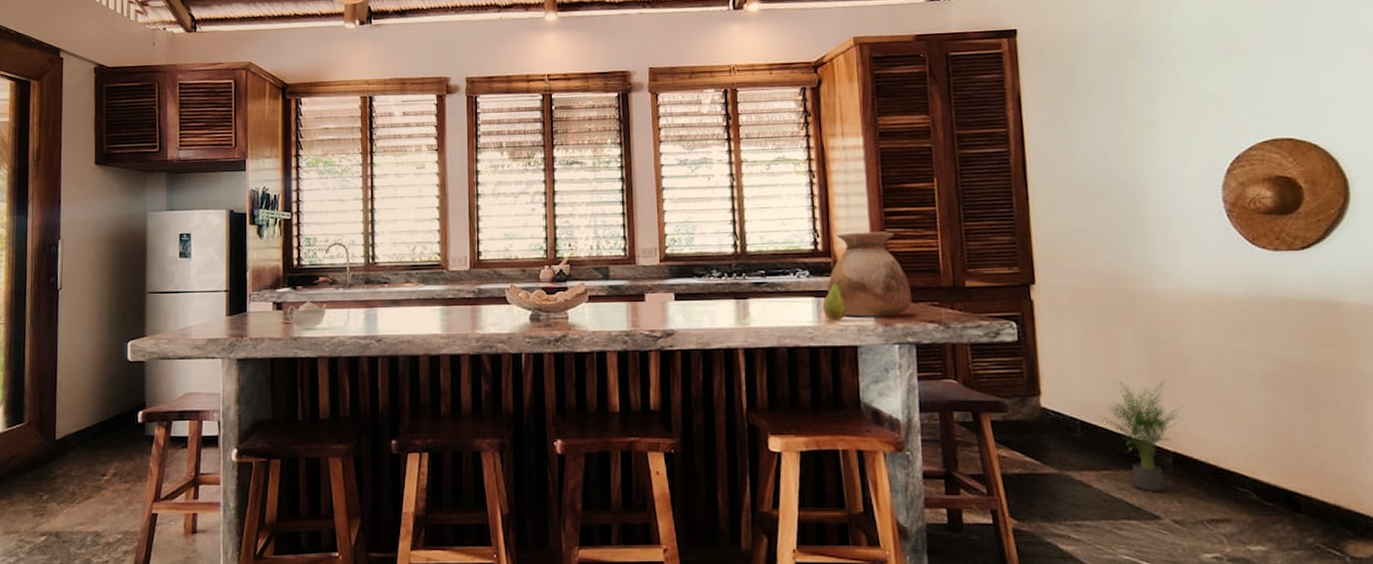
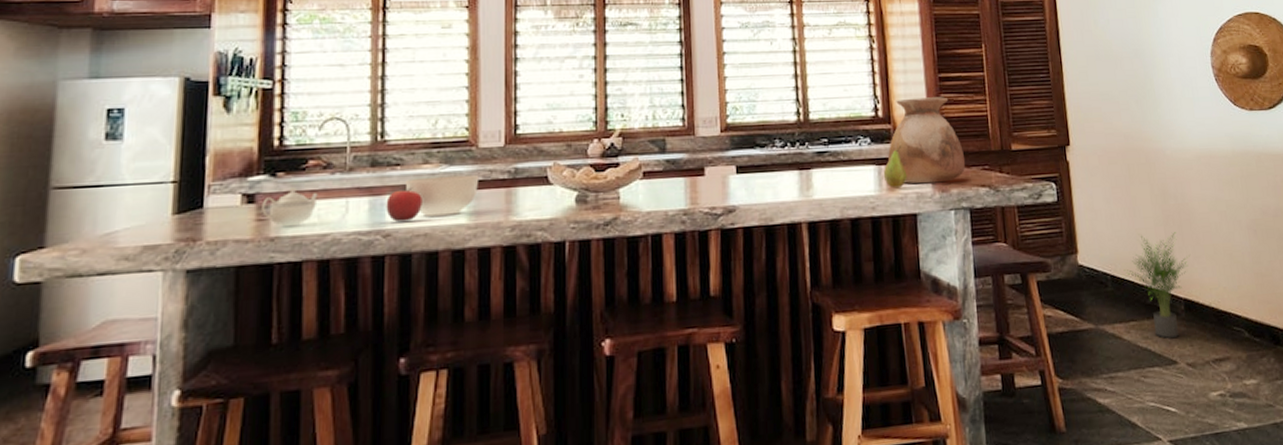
fruit: none [377,302,405,330] -> present [386,187,423,222]
bowl: none [391,293,450,327] -> present [405,174,480,217]

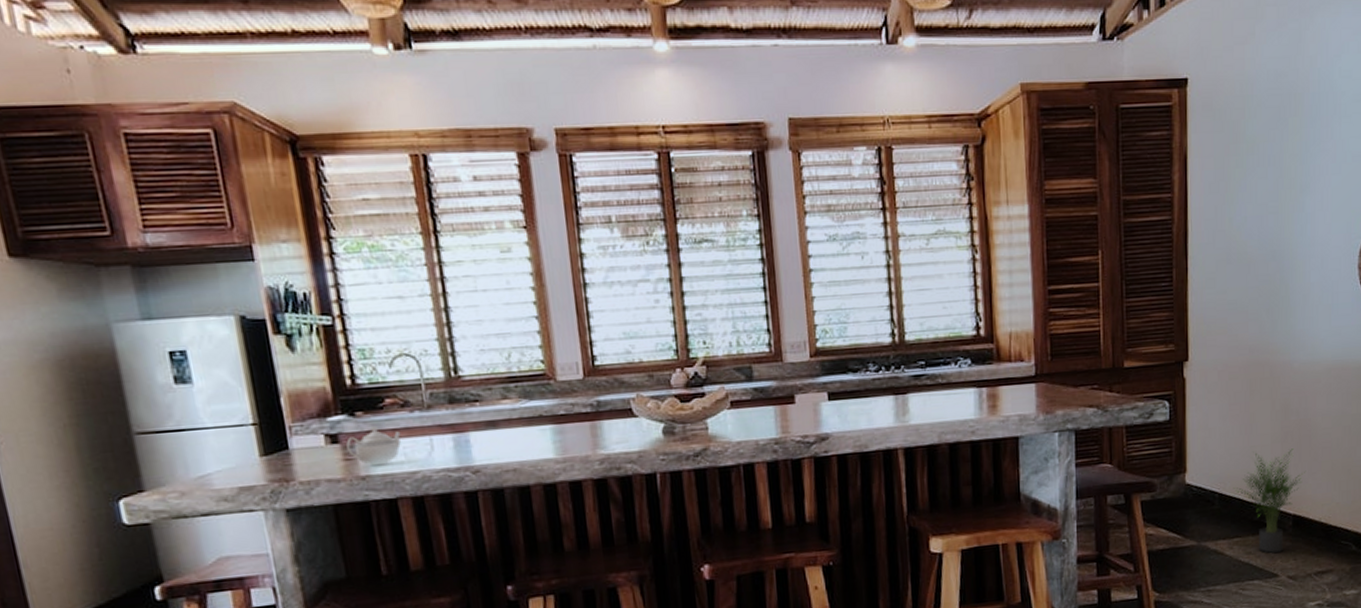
fruit: present [386,187,423,222] -> none [470,423,508,458]
bowl: present [405,174,480,217] -> none [486,409,562,452]
fruit: present [883,146,907,189] -> none [984,366,1010,412]
vase: present [887,97,966,184] -> none [989,312,1073,406]

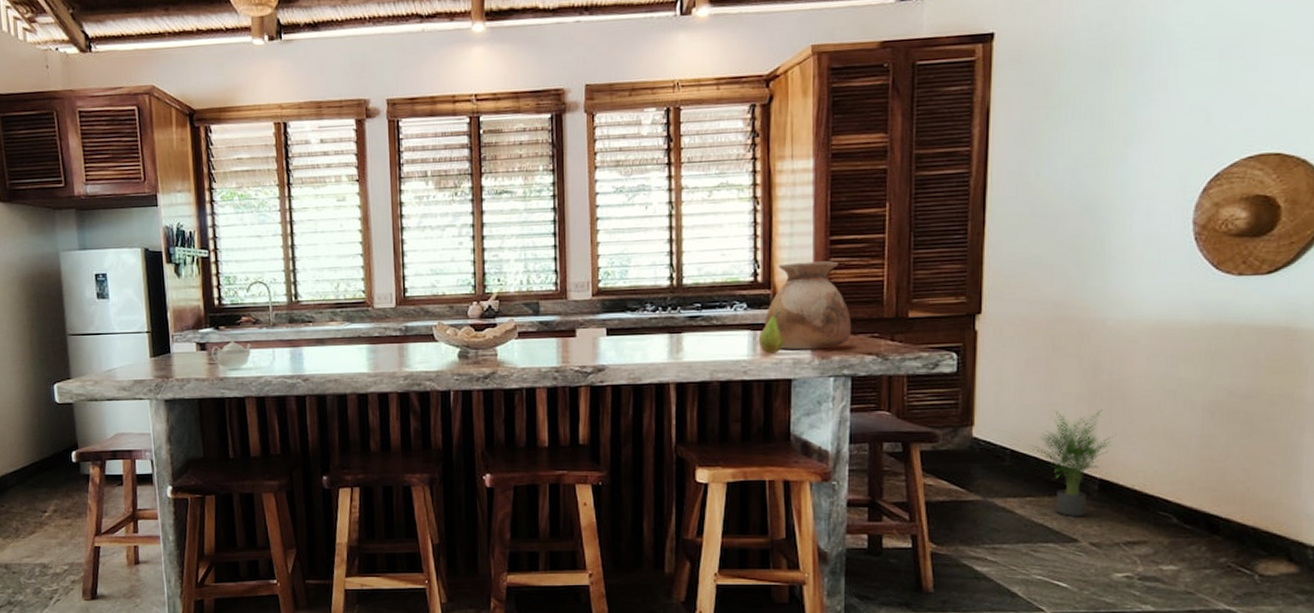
fruit: none [984,366,1010,412] -> present [758,311,784,354]
vase: none [989,312,1073,406] -> present [764,261,852,350]

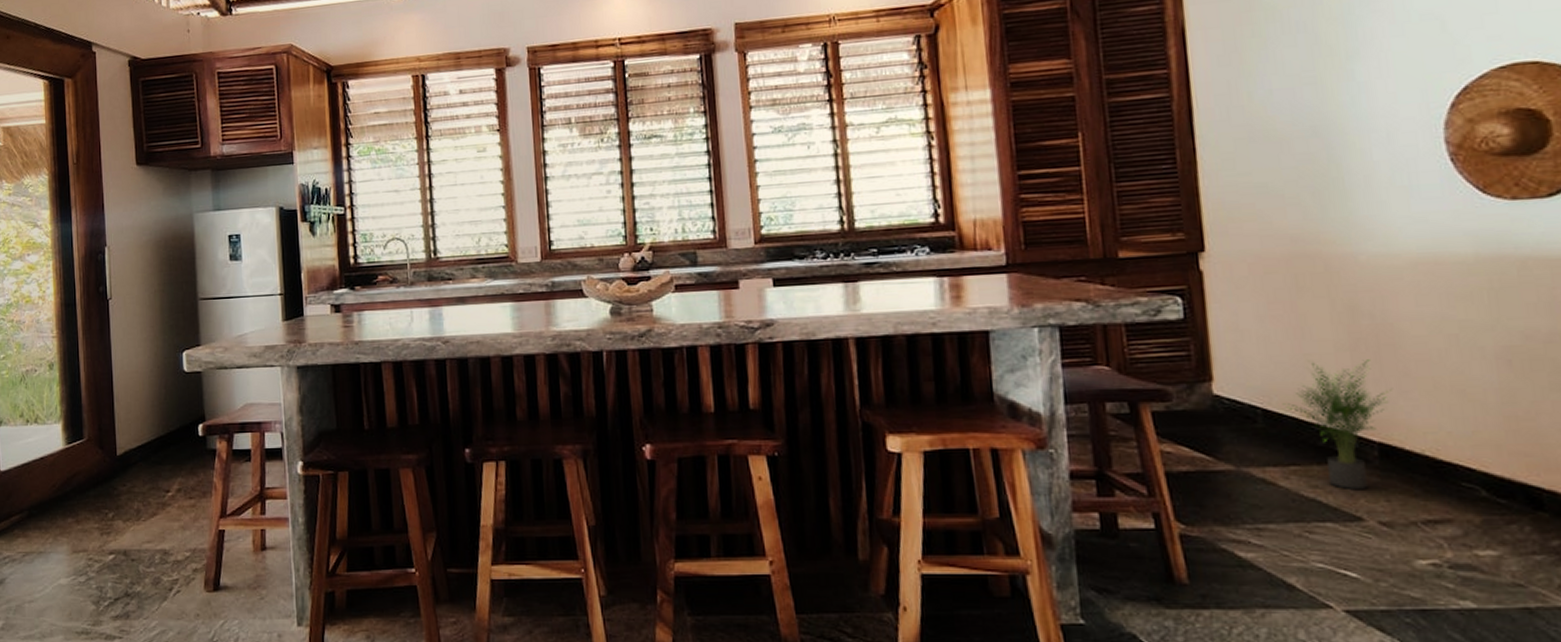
teapot: present [211,339,251,370] -> none [346,299,388,333]
fruit: present [758,311,784,354] -> none [945,255,977,303]
vase: present [764,261,852,350] -> none [951,198,1054,298]

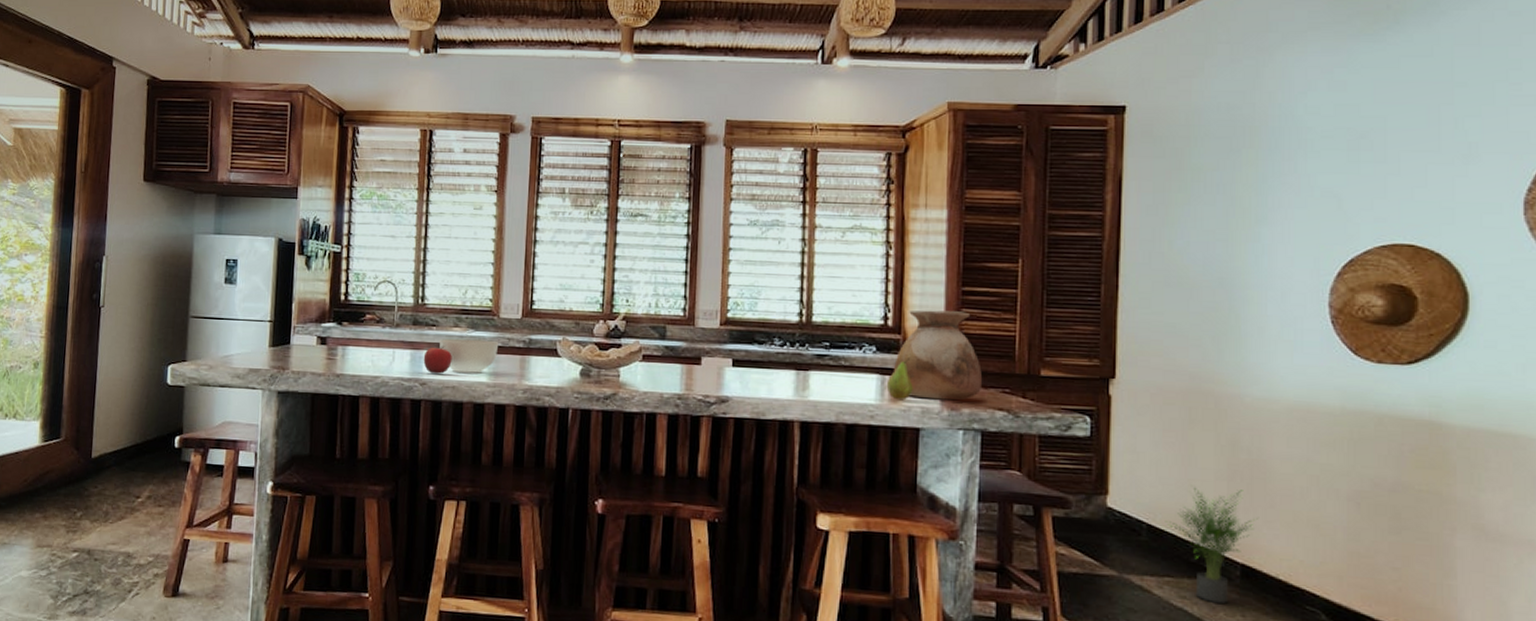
fruit: none [443,299,473,330] -> present [423,346,452,374]
bowl: none [457,288,521,326] -> present [439,338,499,373]
fruit: none [945,255,977,303] -> present [886,358,913,401]
vase: none [951,198,1054,298] -> present [893,310,983,401]

